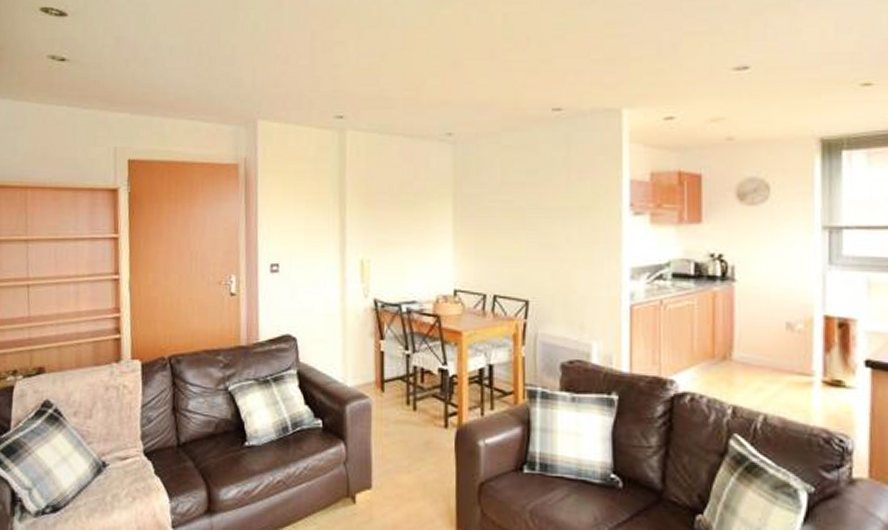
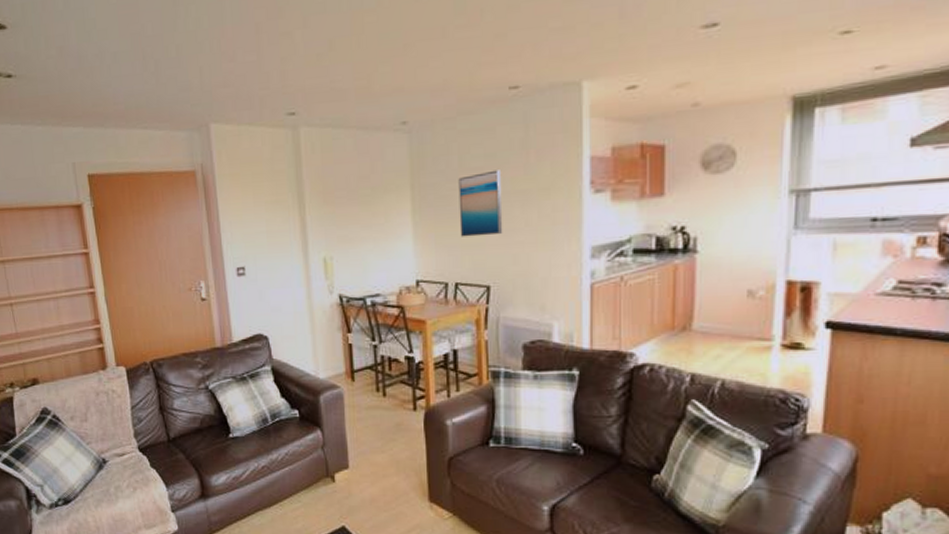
wall art: none [500,186,544,250] -> present [458,170,503,237]

